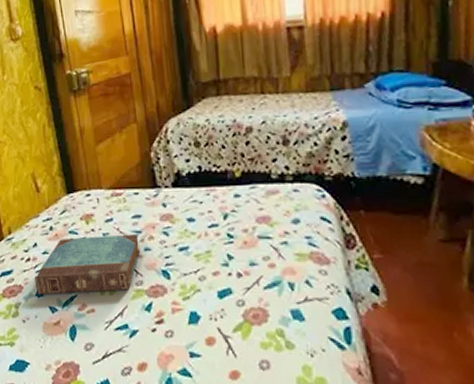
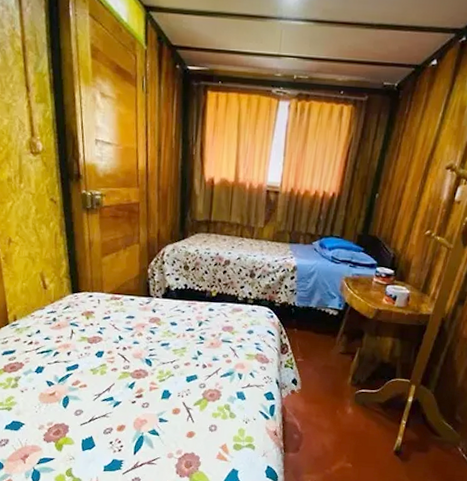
book: present [35,234,141,295] -> none [35,328,131,372]

